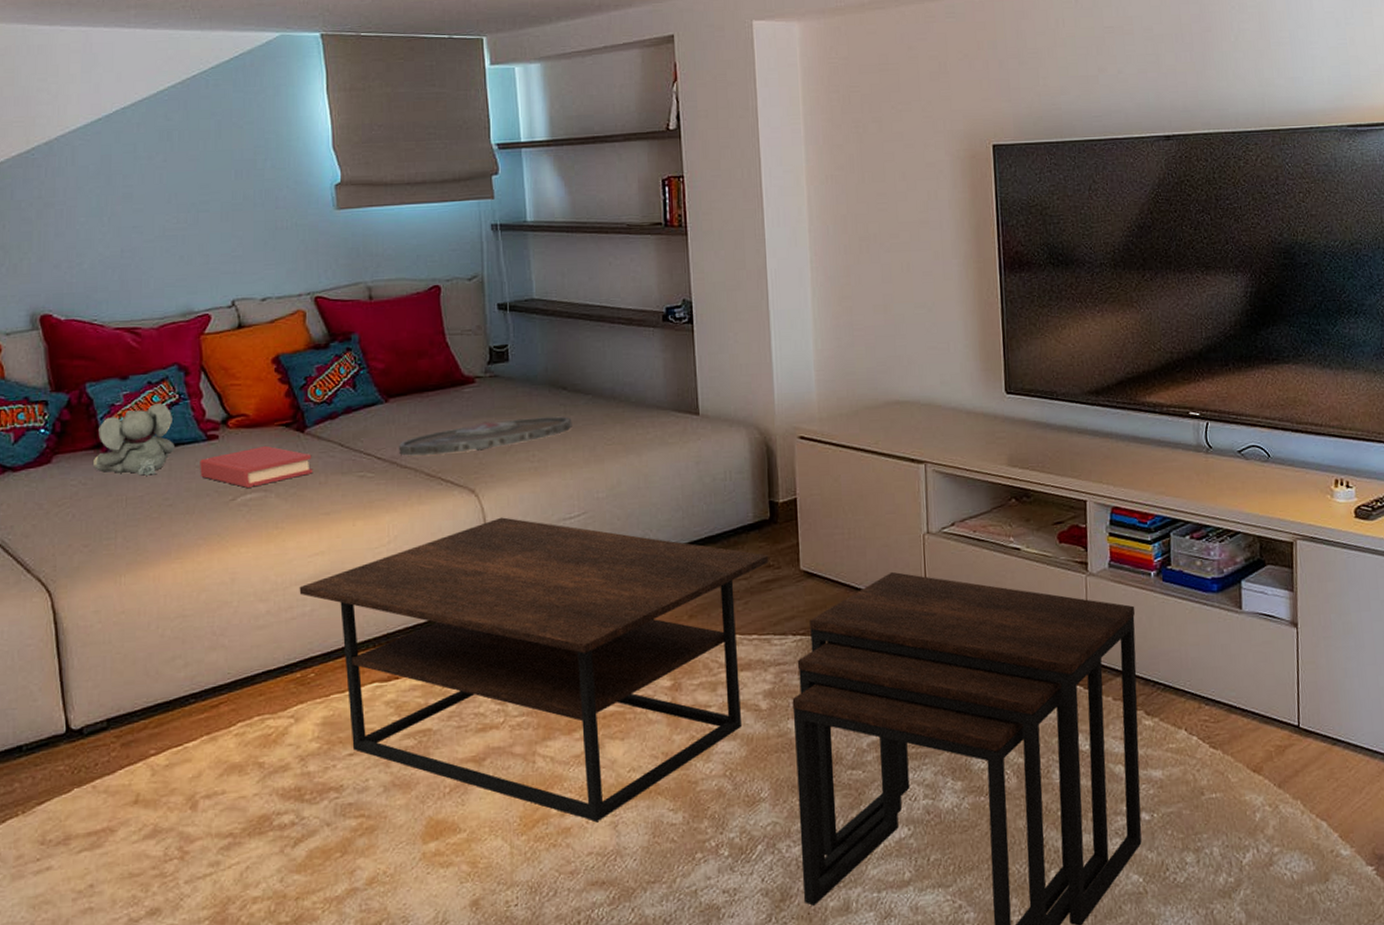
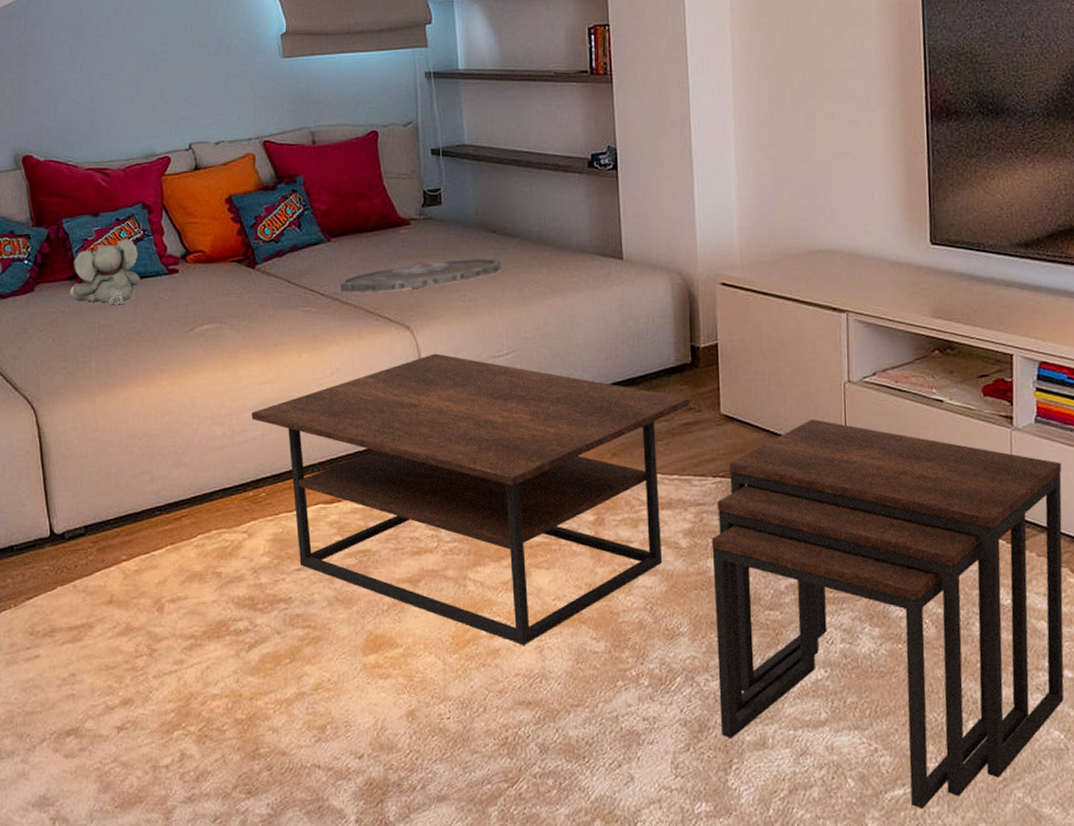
hardback book: present [200,445,313,488] -> none [162,280,263,319]

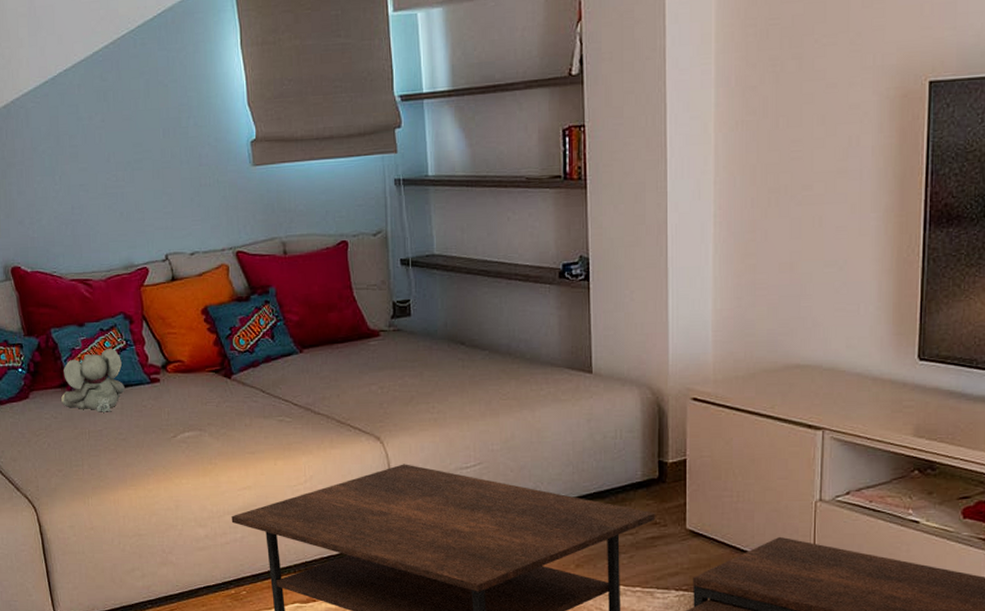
serving tray: present [339,258,501,293] -> none [312,370,470,403]

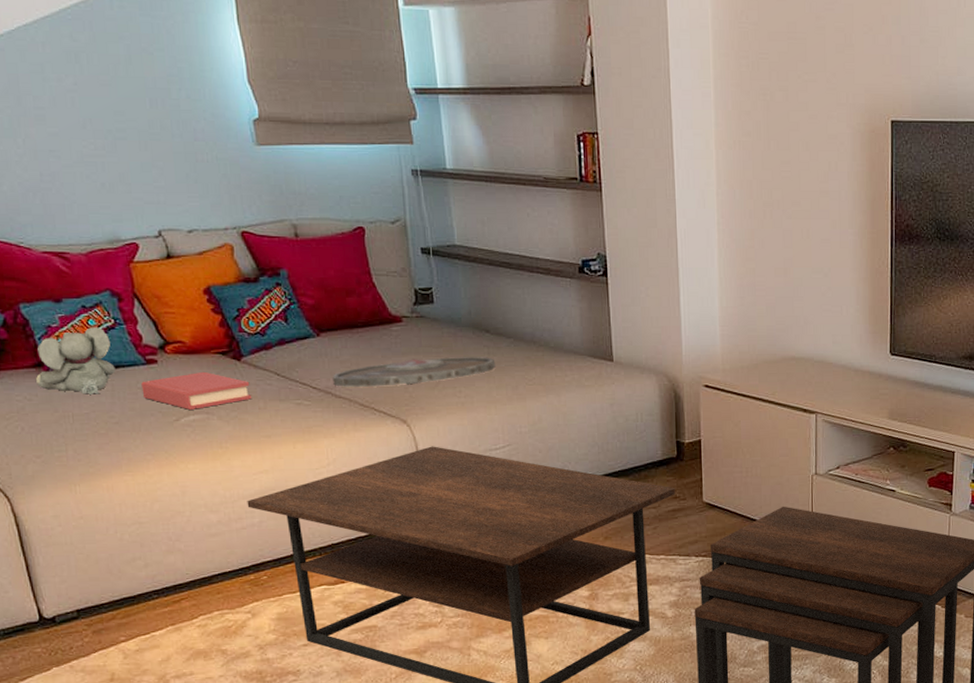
hardback book: none [146,389,240,426] -> present [141,371,252,410]
serving tray: none [312,370,470,403] -> present [332,357,496,387]

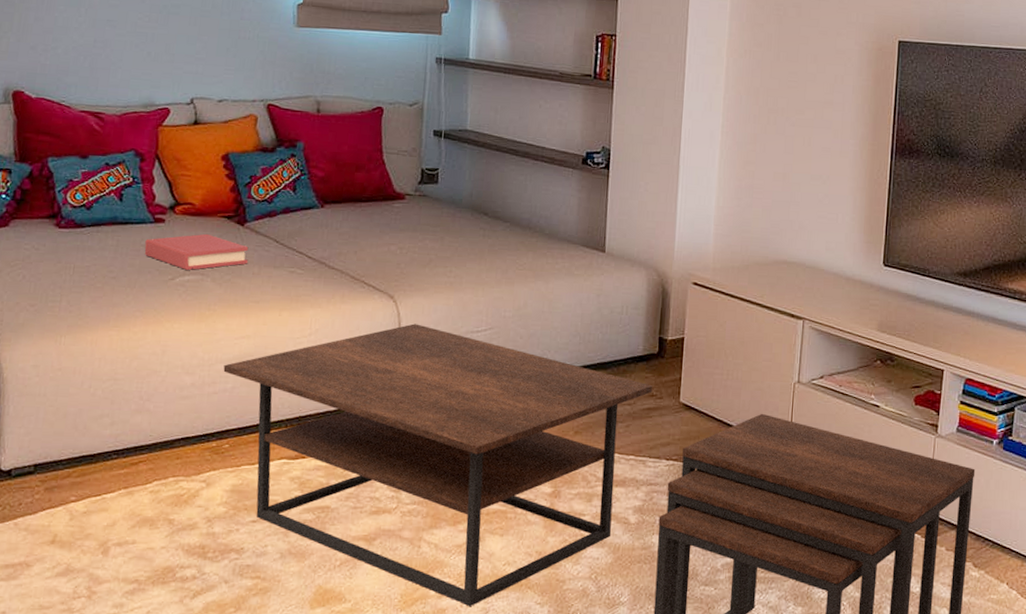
plush elephant: present [36,327,115,395] -> none [47,184,125,249]
serving tray: present [332,357,496,387] -> none [328,236,490,261]

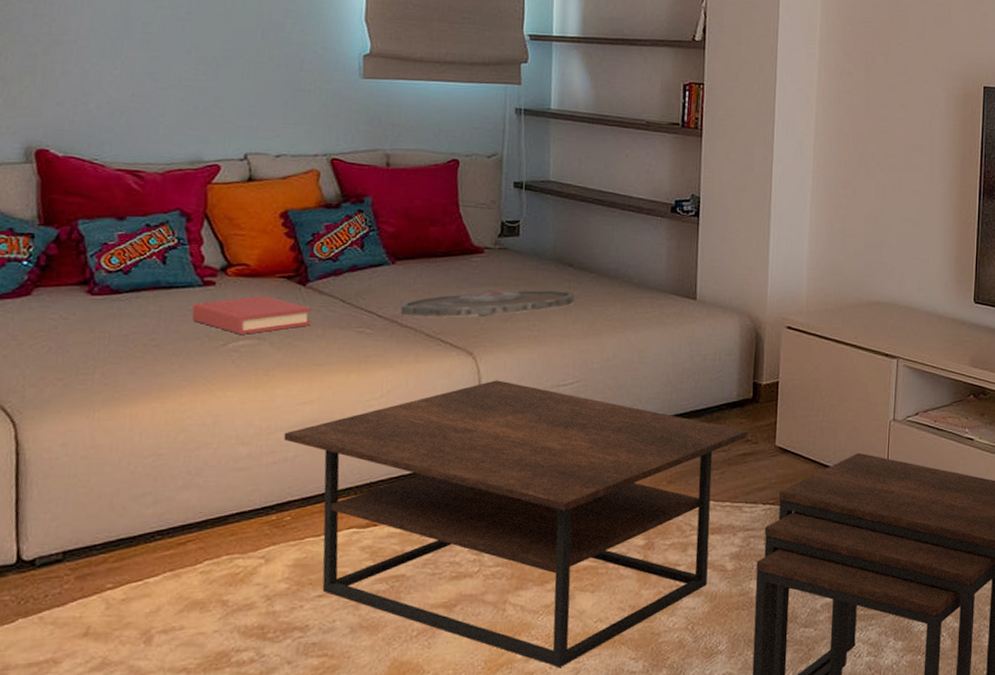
serving tray: none [328,236,490,261] -> present [400,290,575,317]

